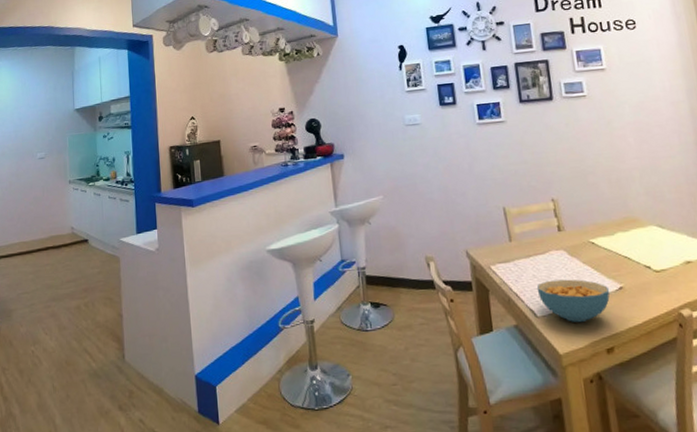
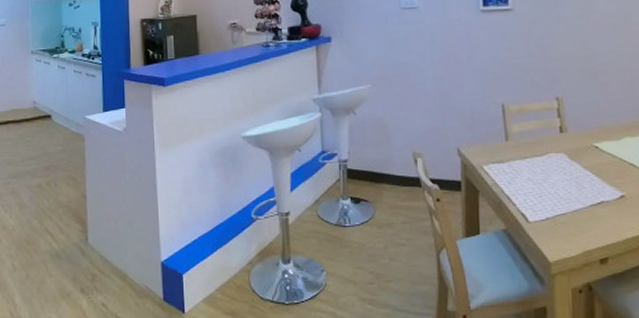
cereal bowl: present [536,279,610,322] -> none [531,184,610,230]

